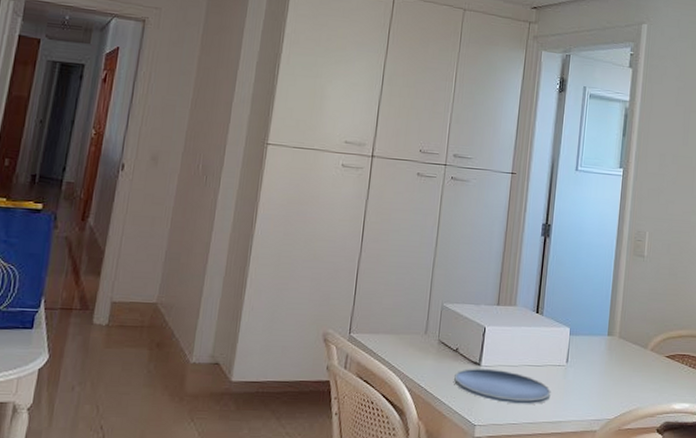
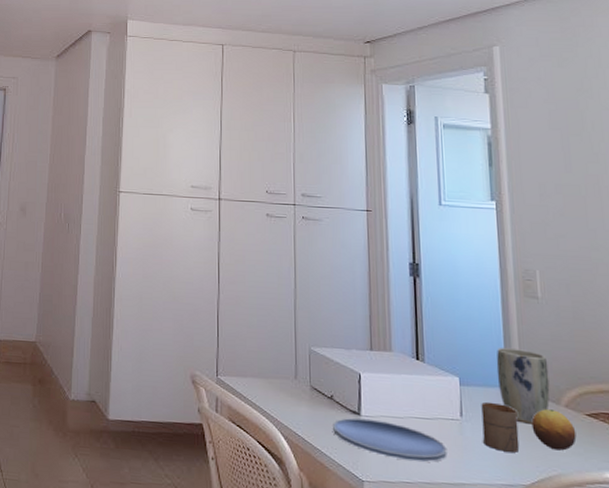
cup: none [582,348,613,392] -> present [481,401,520,453]
plant pot: none [601,300,643,367] -> present [496,347,550,424]
fruit: none [622,353,656,388] -> present [531,409,577,451]

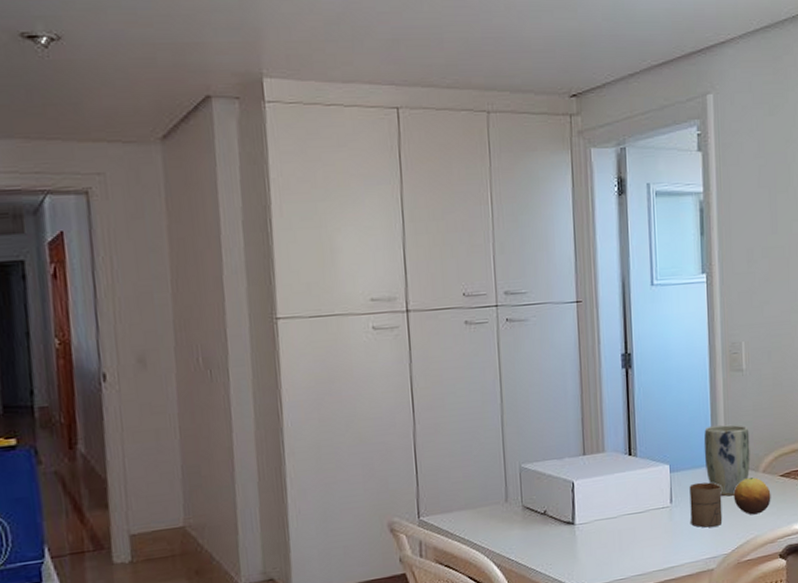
plate: present [333,417,447,462] -> none [547,524,658,560]

